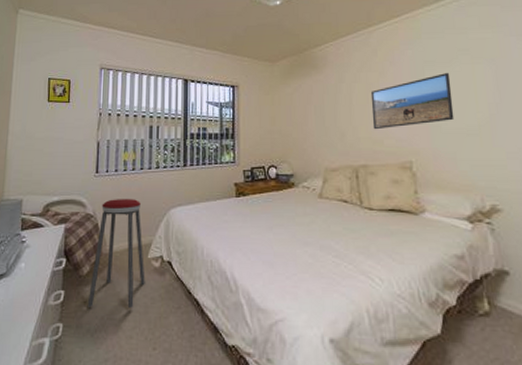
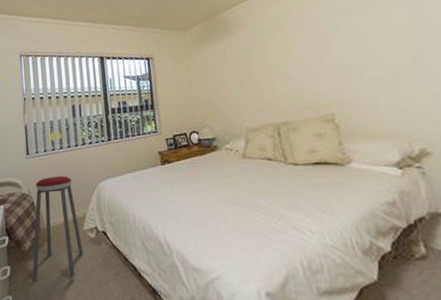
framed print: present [370,73,455,130] -> none [285,20,375,86]

